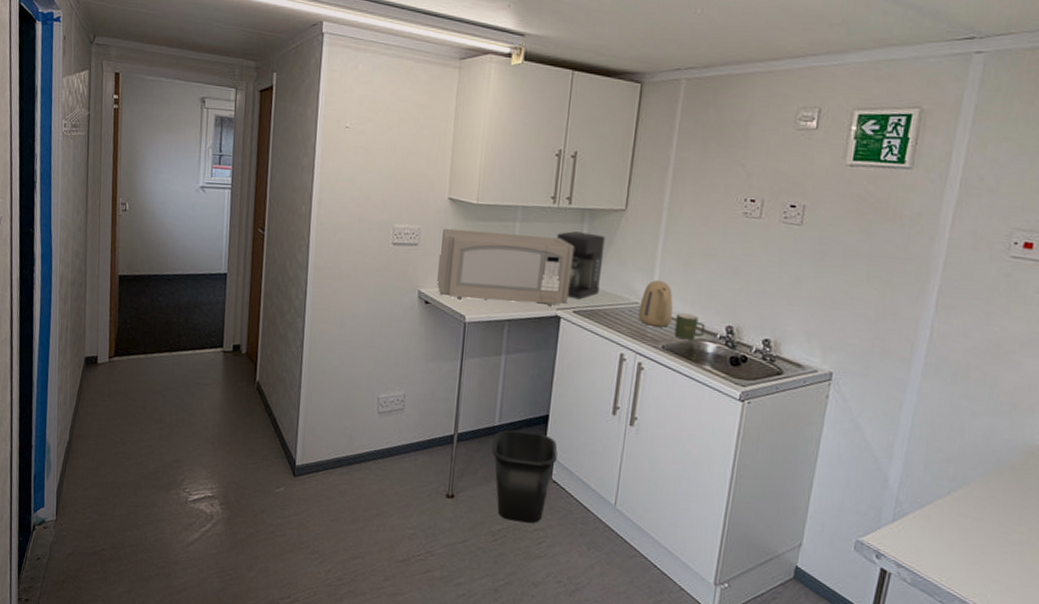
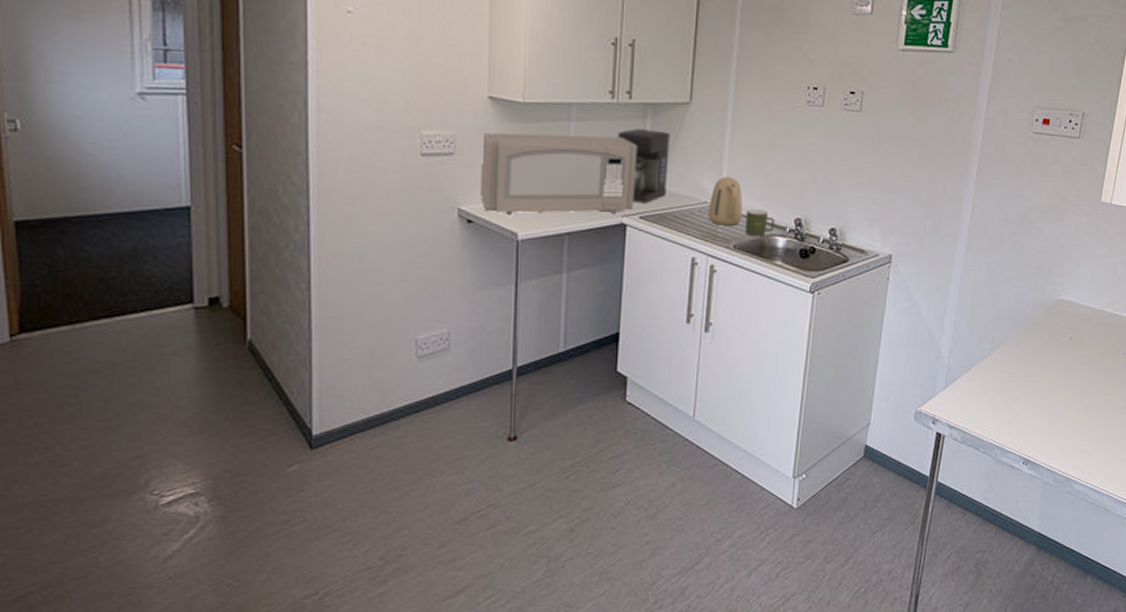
waste bin: present [491,430,558,524] -> none [558,355,631,453]

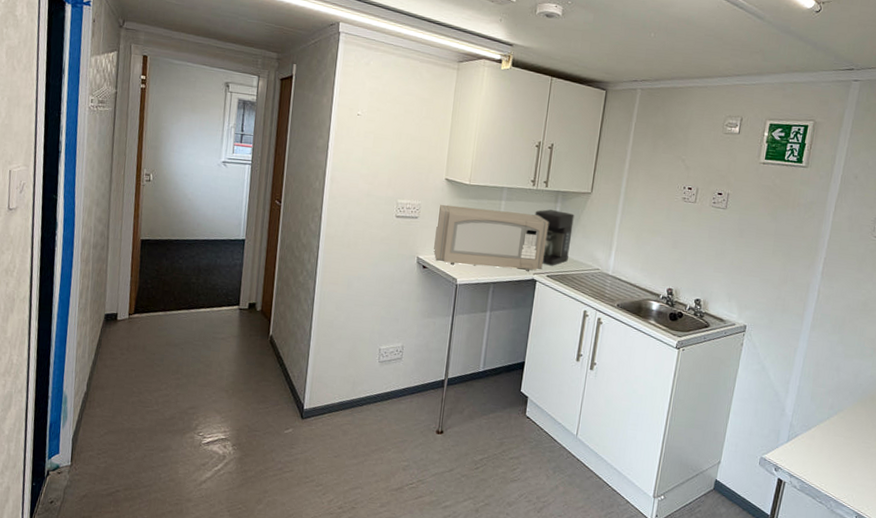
kettle: present [707,177,743,226] -> none [598,251,627,289]
mug: present [745,209,775,237] -> none [627,278,651,300]

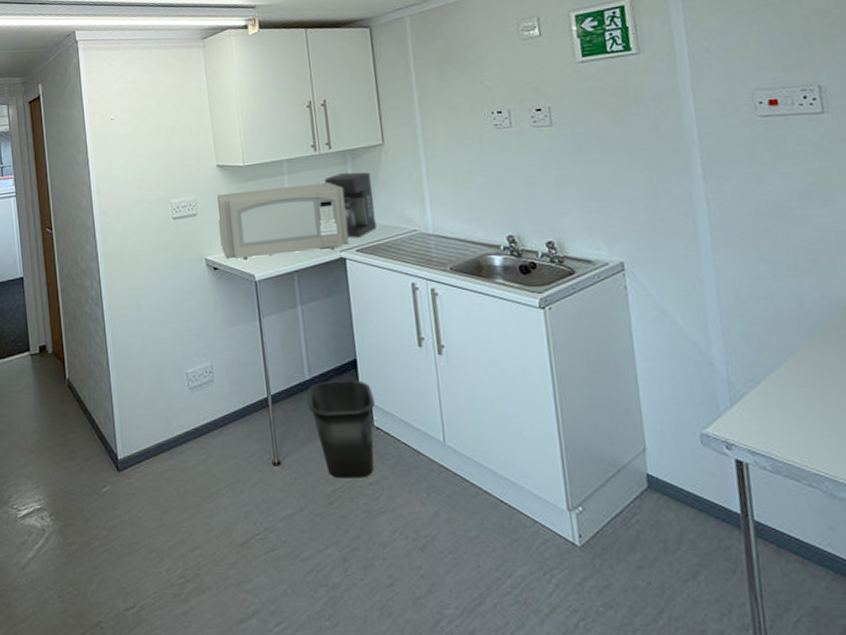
waste bin: none [476,375,531,453] -> present [306,380,375,479]

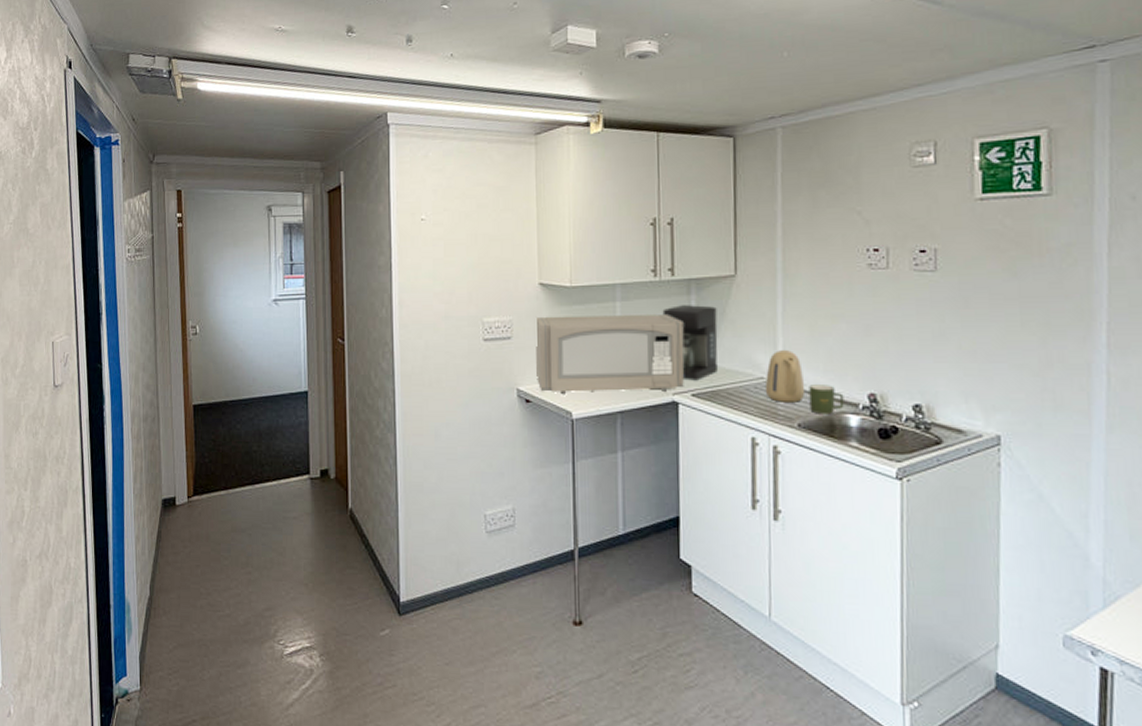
waste bin: present [306,380,375,479] -> none [619,538,695,648]
kettle: none [418,204,454,250] -> present [765,350,806,402]
mug: none [456,231,488,258] -> present [809,385,844,414]

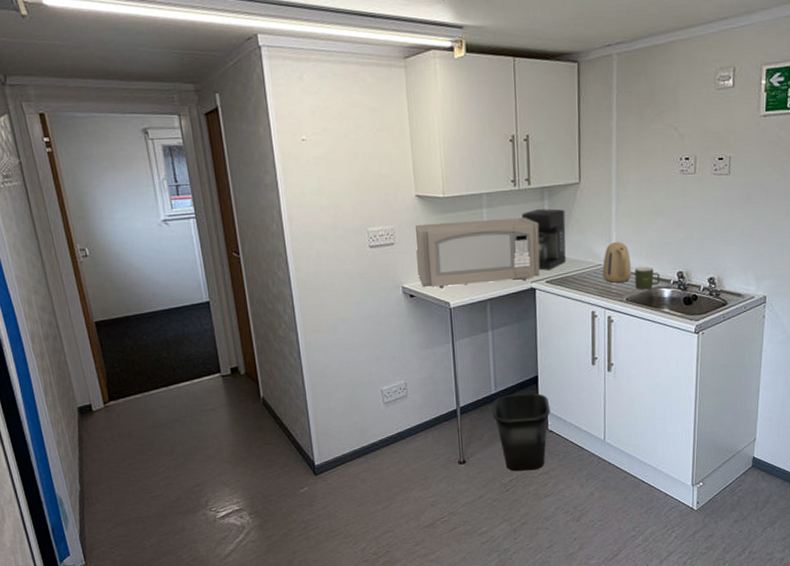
waste bin: none [619,538,695,648] -> present [492,393,550,472]

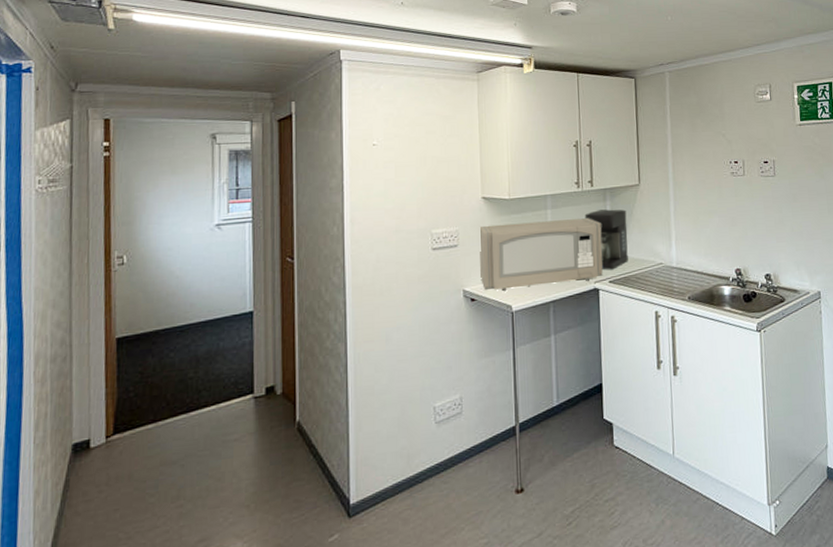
waste bin: present [492,393,550,472] -> none [554,403,616,499]
kettle: present [602,242,632,283] -> none [663,240,693,282]
mug: present [635,267,660,290] -> none [695,264,720,288]

